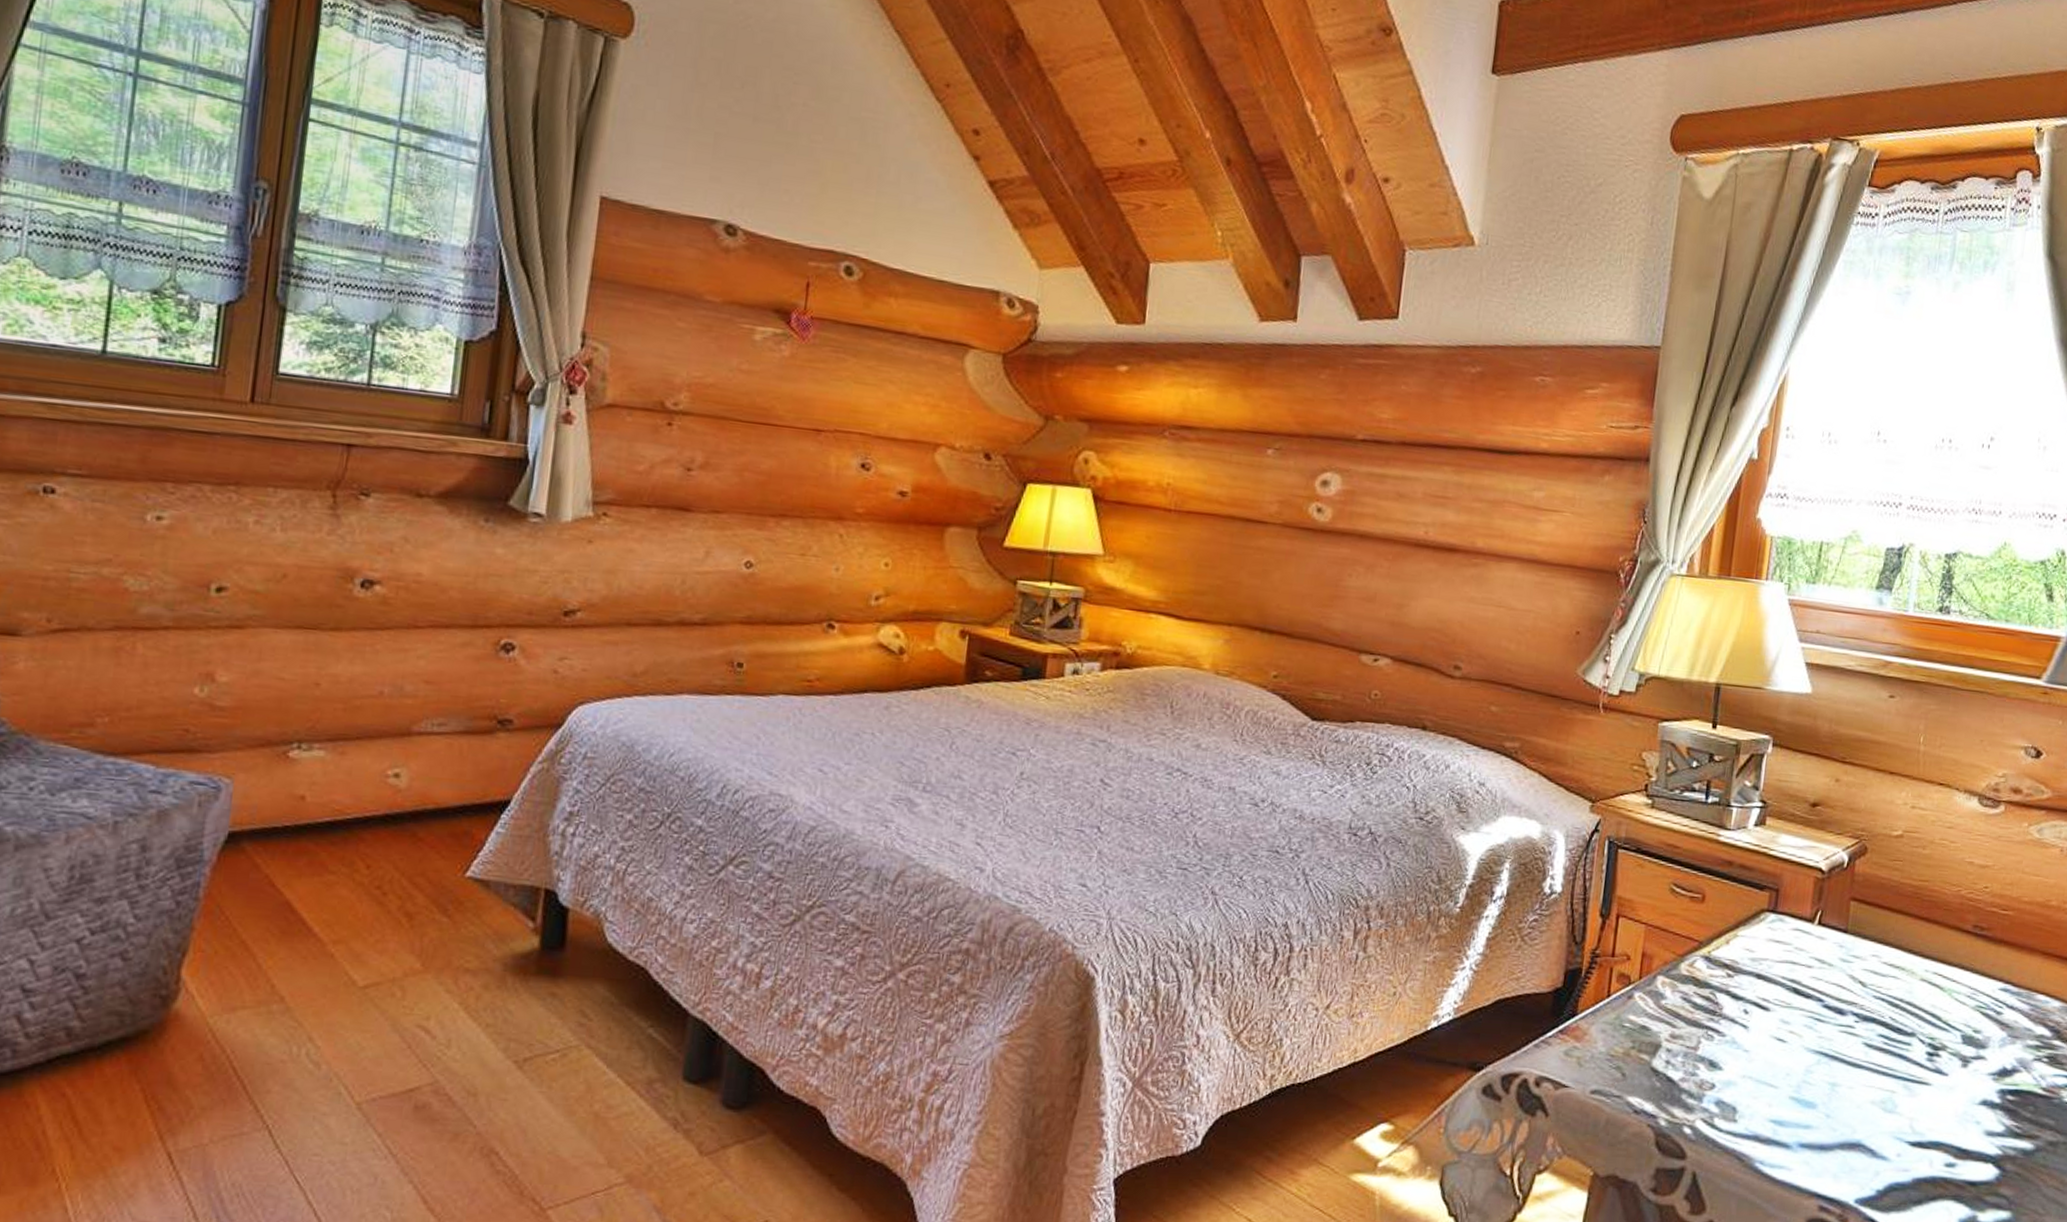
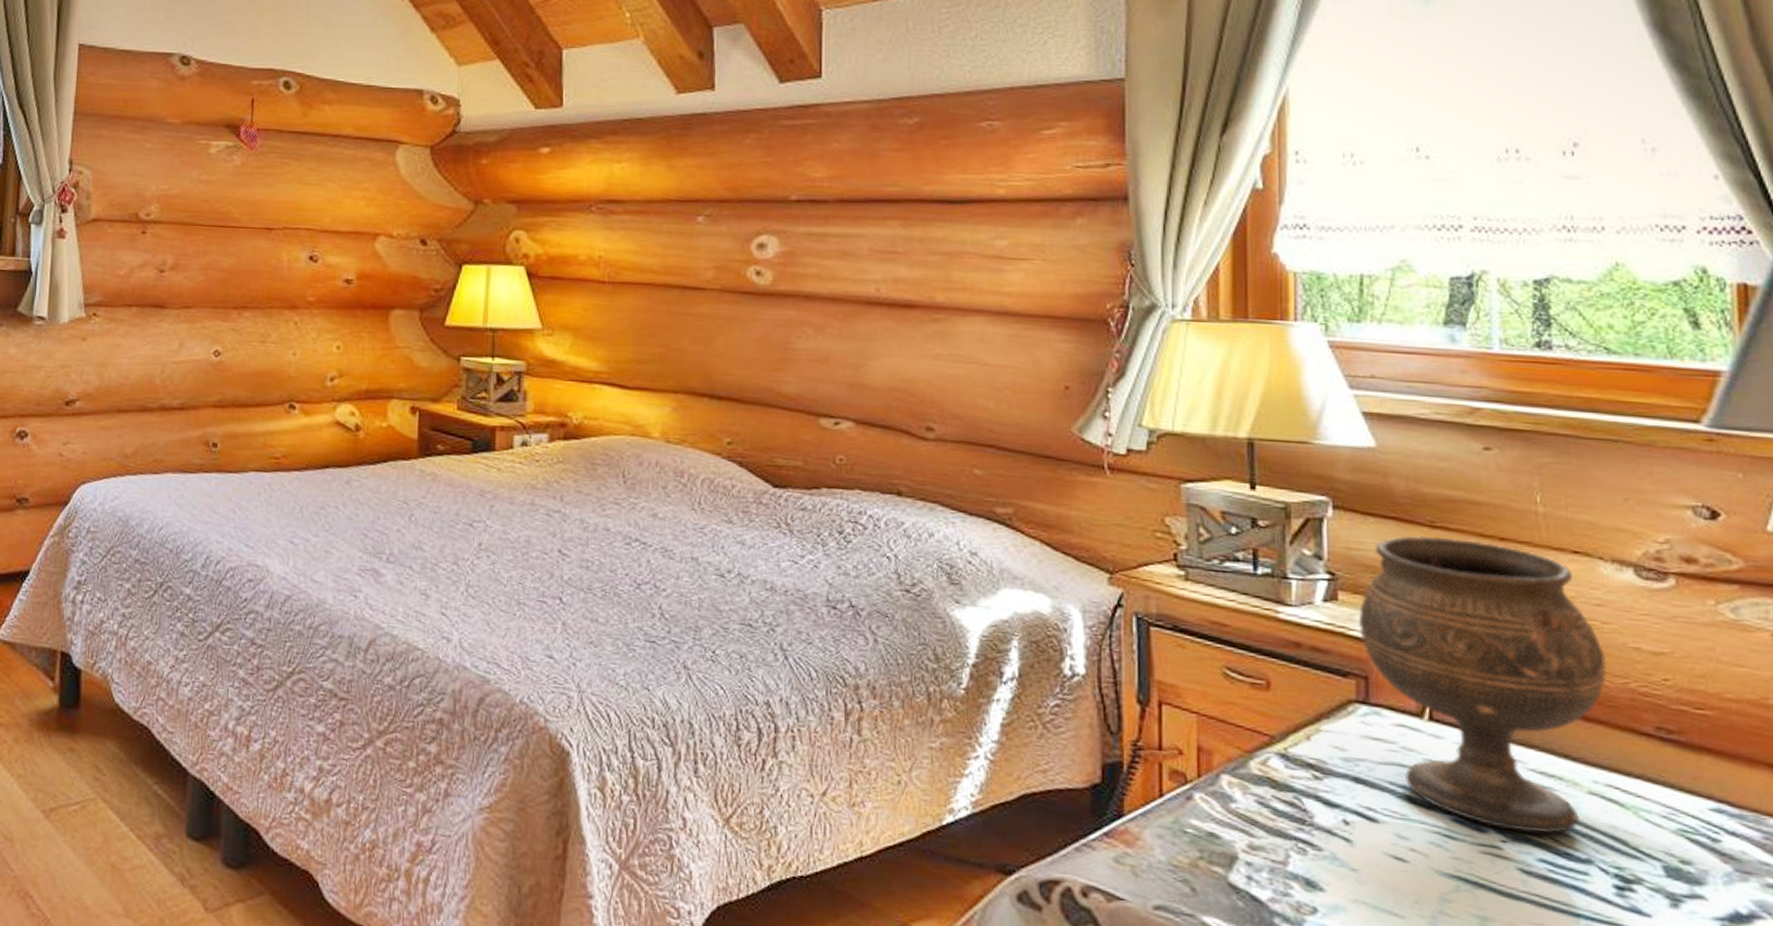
goblet: none [1778,770,1948,1014] -> present [1359,536,1608,835]

